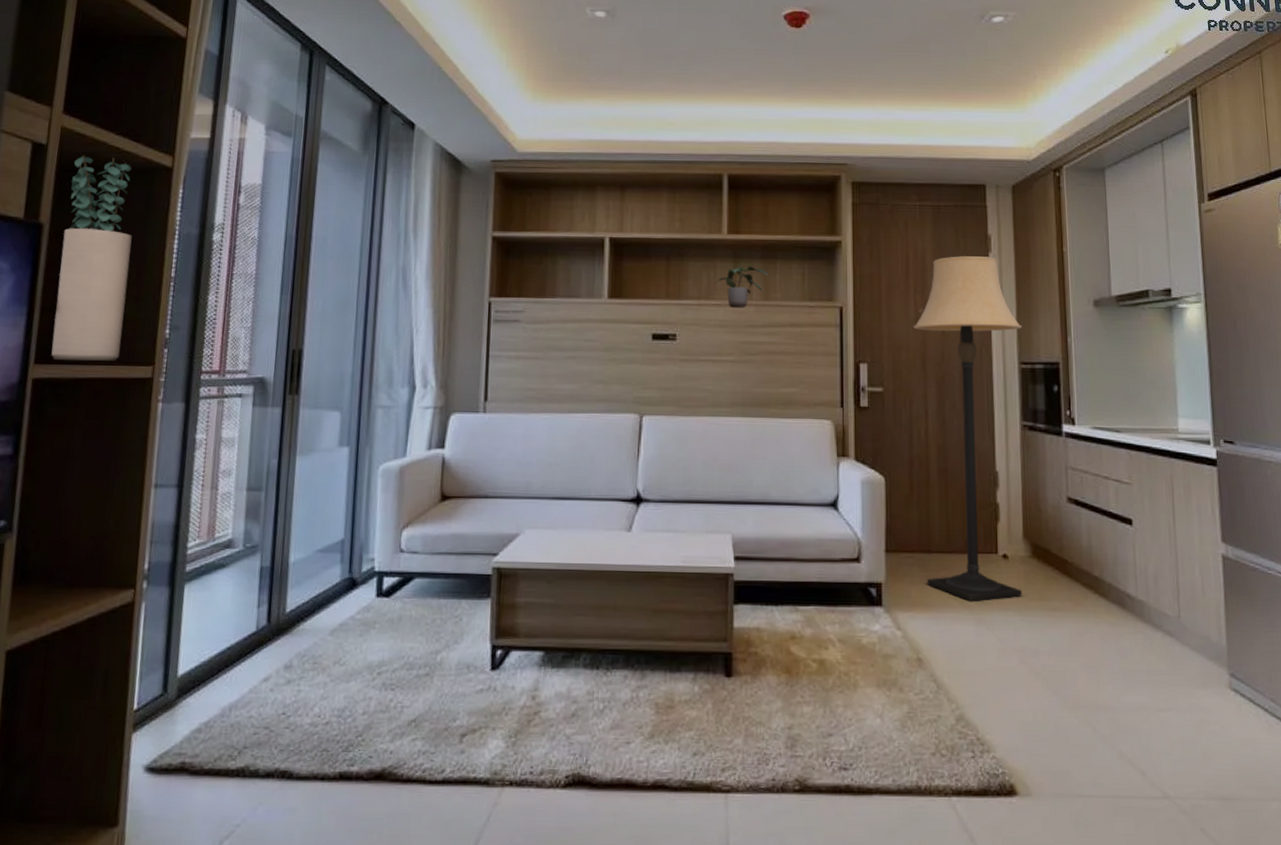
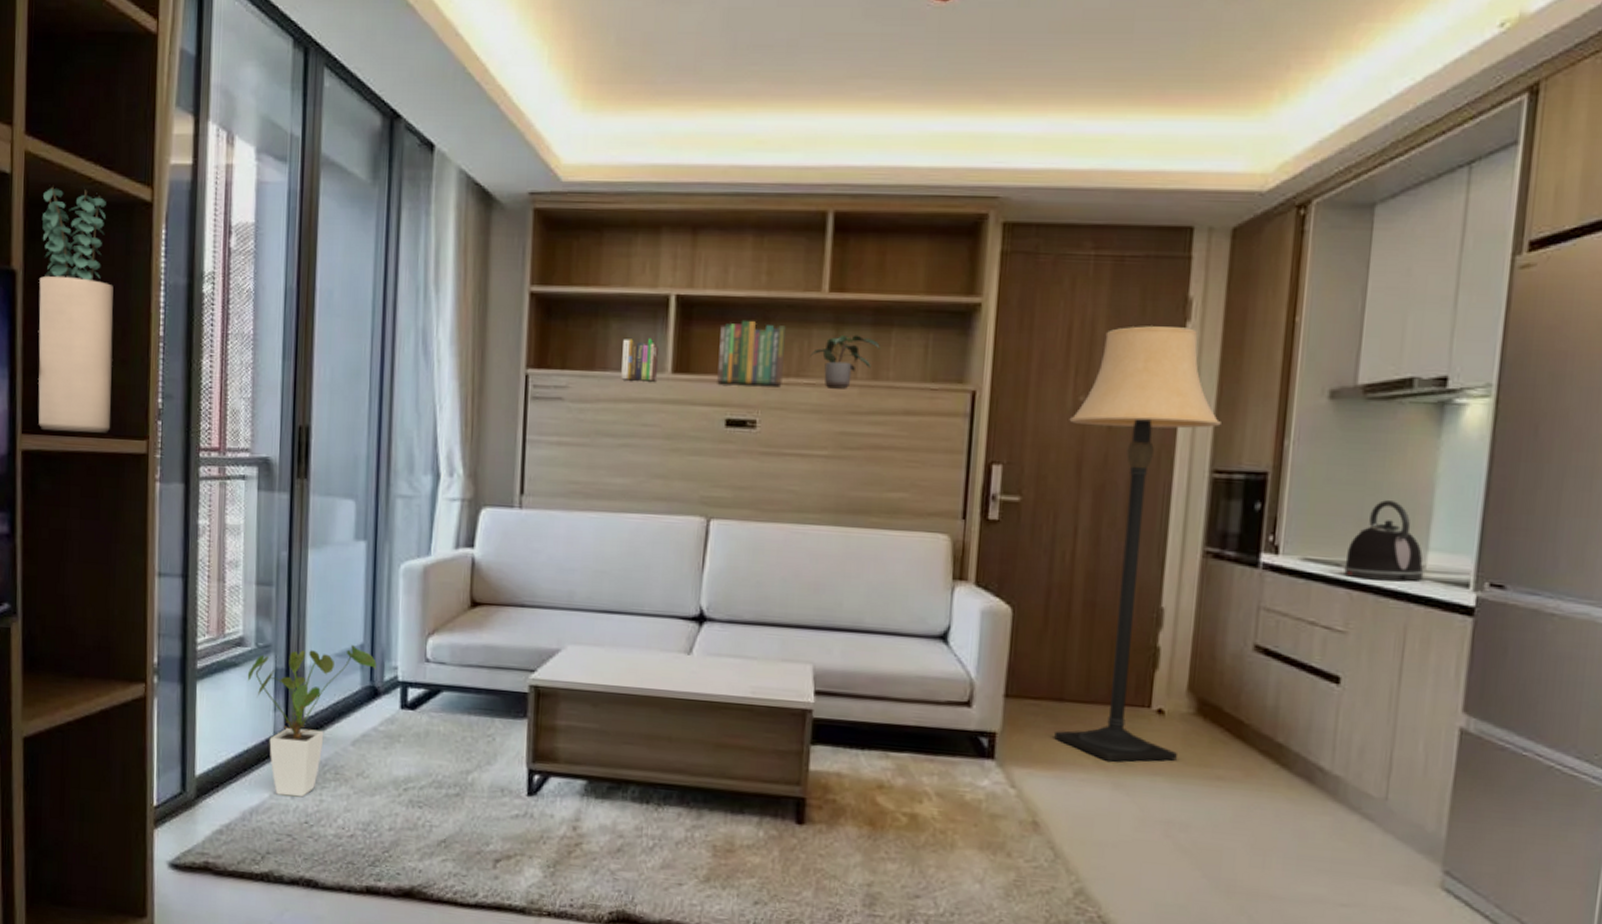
house plant: none [233,541,355,689] -> present [247,645,376,797]
books: none [567,271,598,307] -> present [621,338,660,383]
books: none [644,256,696,309] -> present [717,319,786,388]
kettle: none [1121,381,1178,442] -> present [1343,500,1424,582]

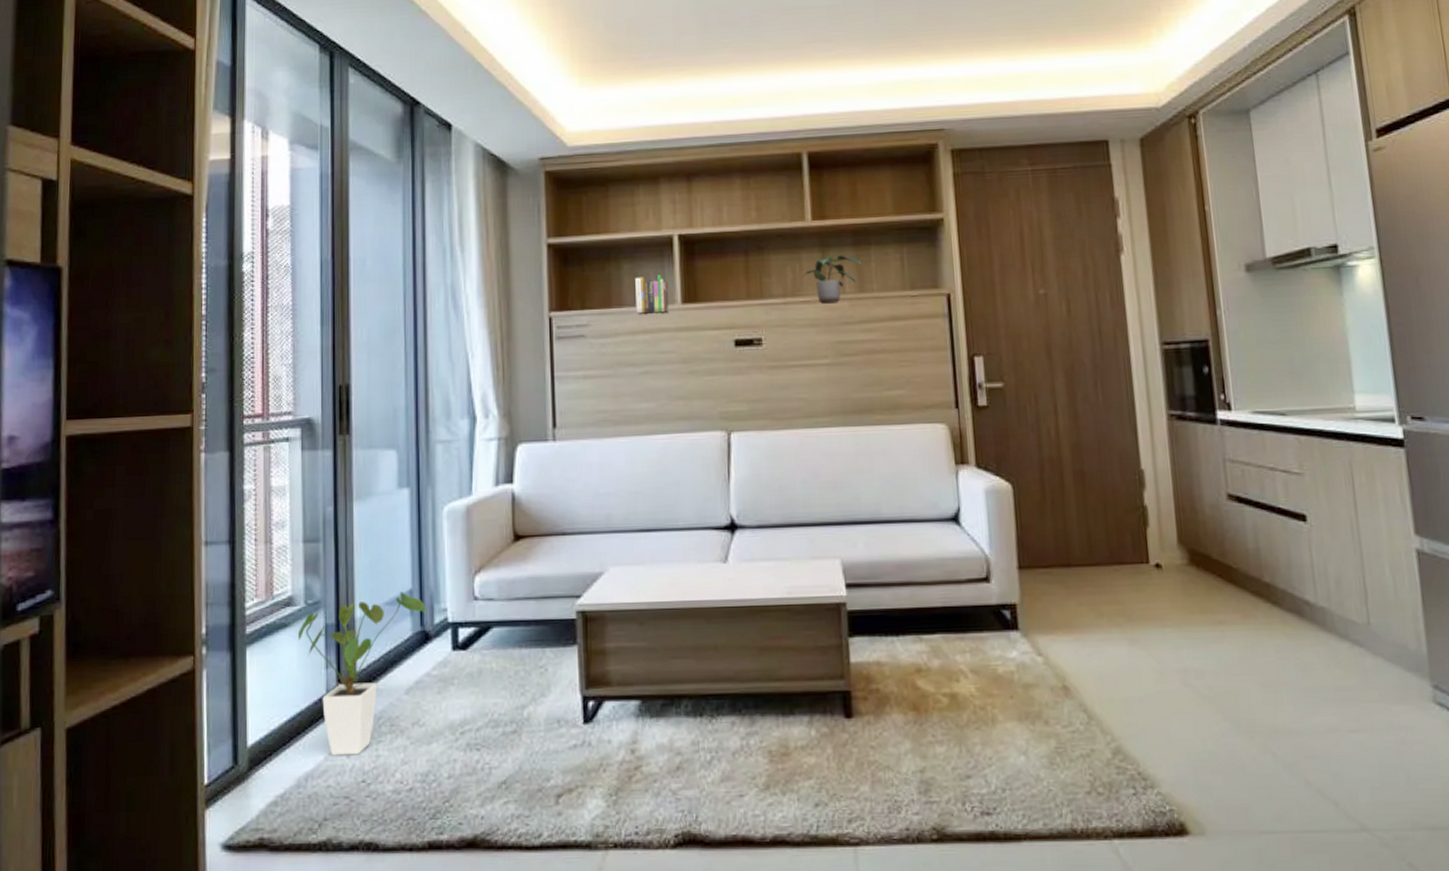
vase: present [38,184,114,433] -> none [83,187,157,415]
books: present [717,319,786,388] -> none [721,250,782,311]
lamp: present [1054,326,1221,762] -> none [1033,223,1182,619]
kettle: present [1343,500,1424,582] -> none [1287,353,1356,425]

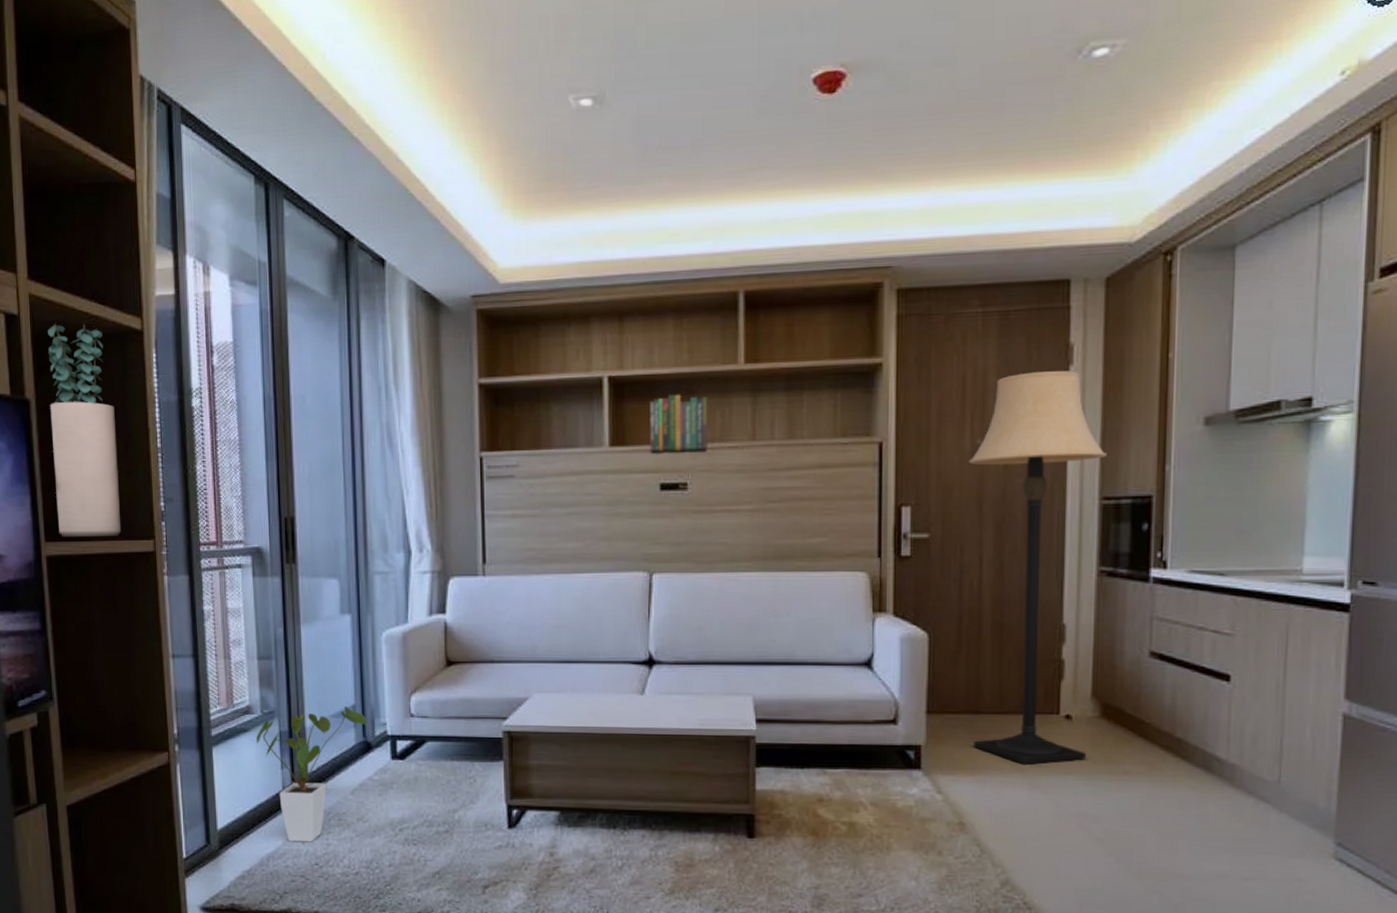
vase: none [83,187,157,415] -> present [48,322,122,538]
books: present [635,275,670,315] -> none [564,417,597,457]
books: none [721,250,782,311] -> present [650,394,709,455]
potted plant: present [802,255,862,305] -> none [731,400,794,451]
lamp: none [1033,223,1182,619] -> present [968,371,1107,764]

